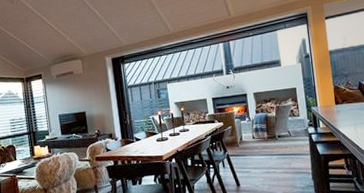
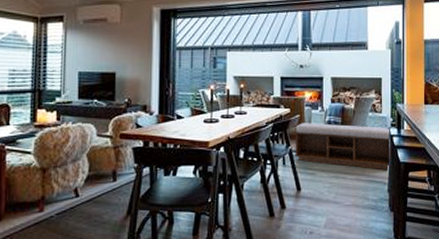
bench: none [229,128,313,163] -> present [295,123,391,170]

